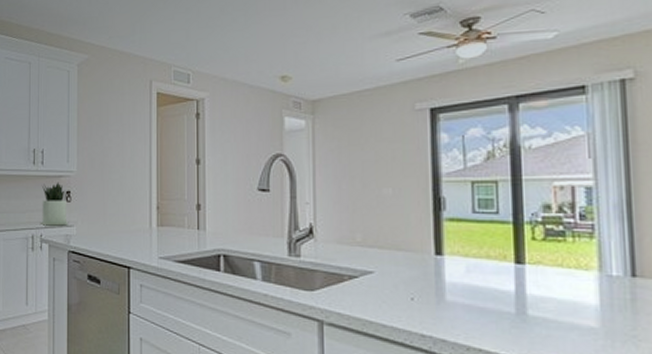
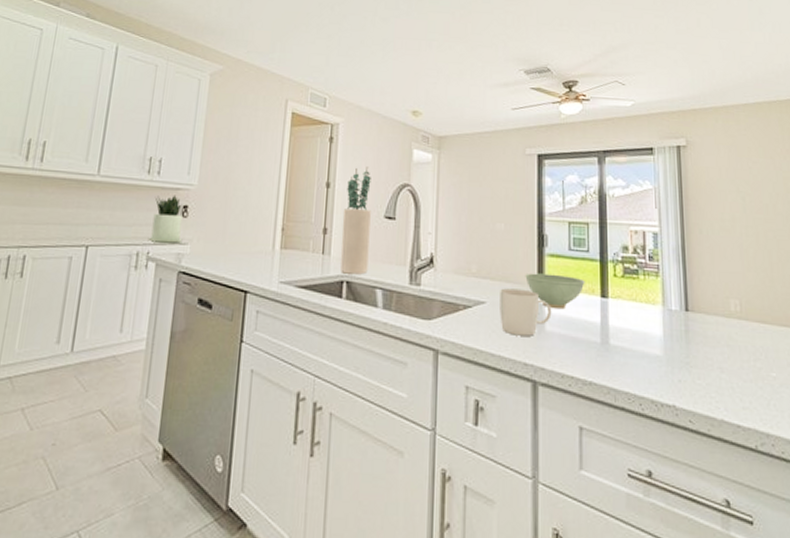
vase: none [215,139,244,248] -> present [340,166,371,275]
mug: none [390,257,453,307] -> present [500,288,552,336]
bowl: none [419,239,495,276] -> present [525,273,585,308]

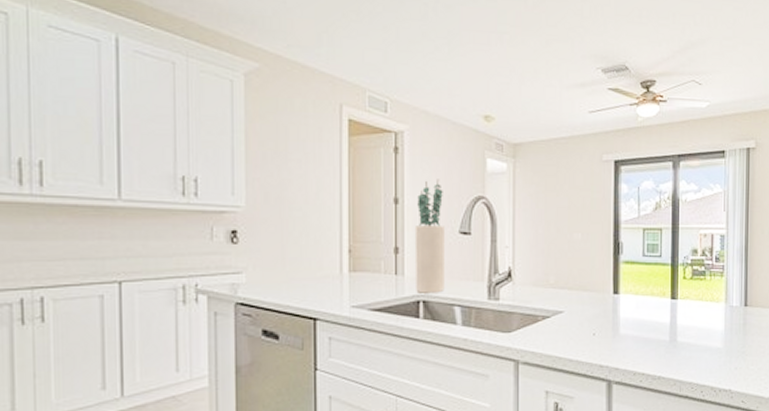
planter: present [147,195,183,243] -> none [193,219,236,273]
mug: present [500,288,552,336] -> none [577,296,626,341]
bowl: present [525,273,585,308] -> none [601,280,657,312]

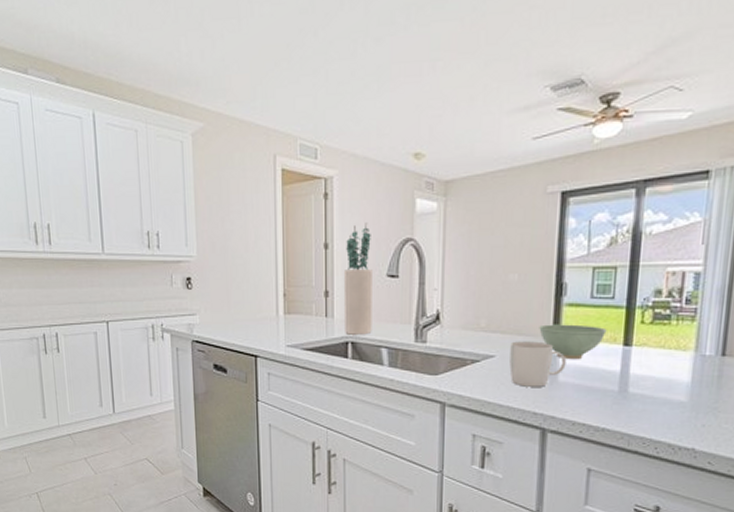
mug: none [577,296,626,341] -> present [509,341,567,387]
bowl: none [601,280,657,312] -> present [539,324,607,358]

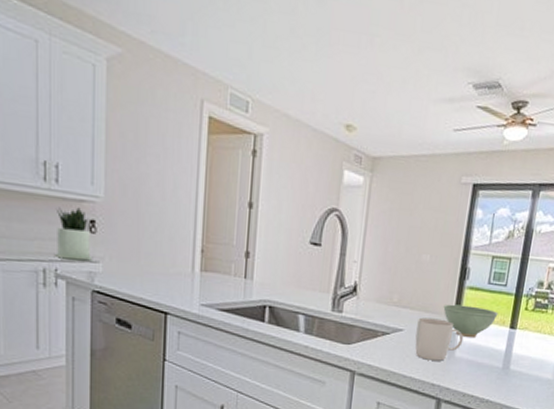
planter: none [159,268,191,315] -> present [54,207,93,261]
vase: present [343,222,372,335] -> none [263,186,298,300]

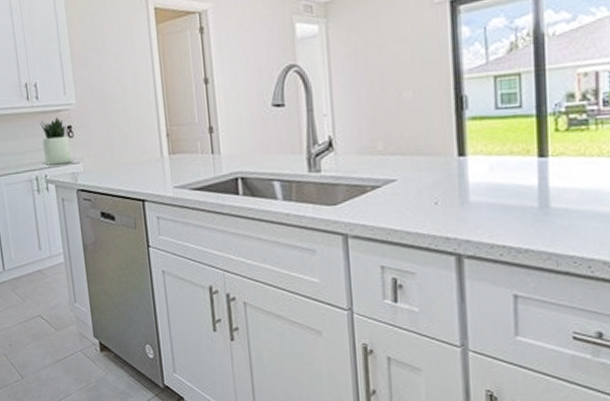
mug: present [415,317,464,361] -> none [412,160,477,211]
bowl: present [443,304,498,337] -> none [442,138,518,177]

